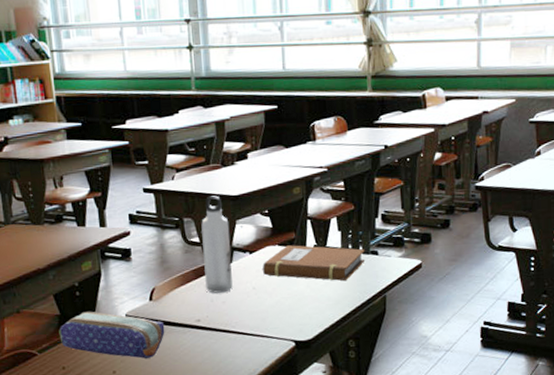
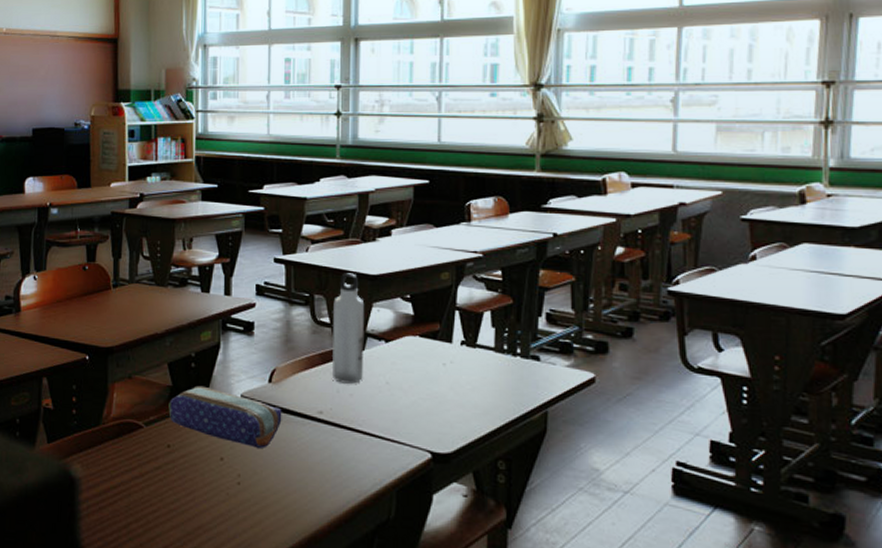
notebook: present [262,245,365,281] -> none [398,337,524,387]

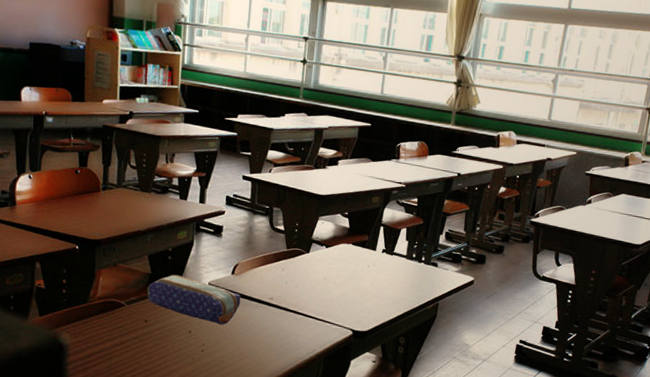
water bottle: present [331,273,365,384] -> none [282,192,313,278]

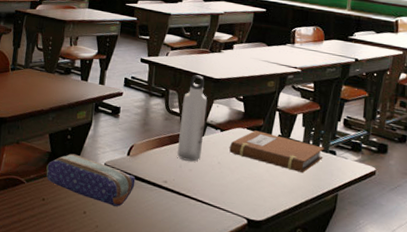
water bottle: none [282,192,313,278] -> present [177,75,208,162]
notebook: none [334,245,427,284] -> present [229,130,324,173]

